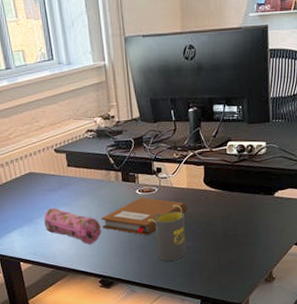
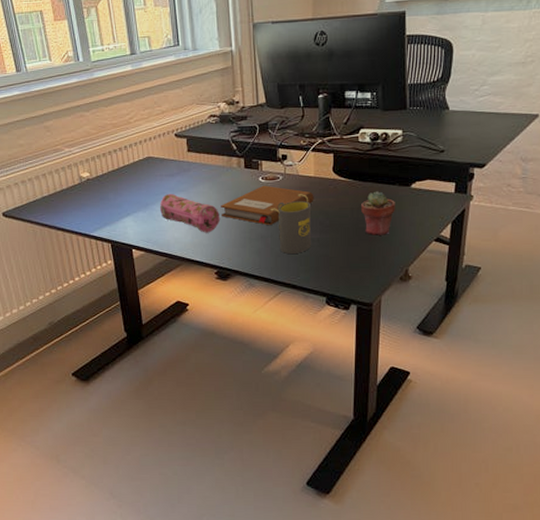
potted succulent: none [230,200,260,242] -> present [361,191,395,235]

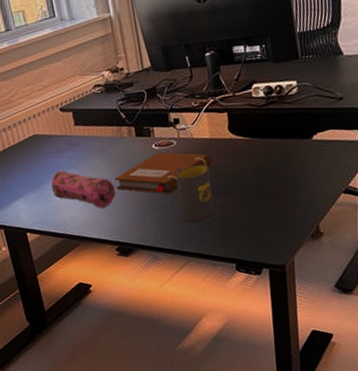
potted succulent: present [361,191,395,235] -> none [262,147,299,194]

